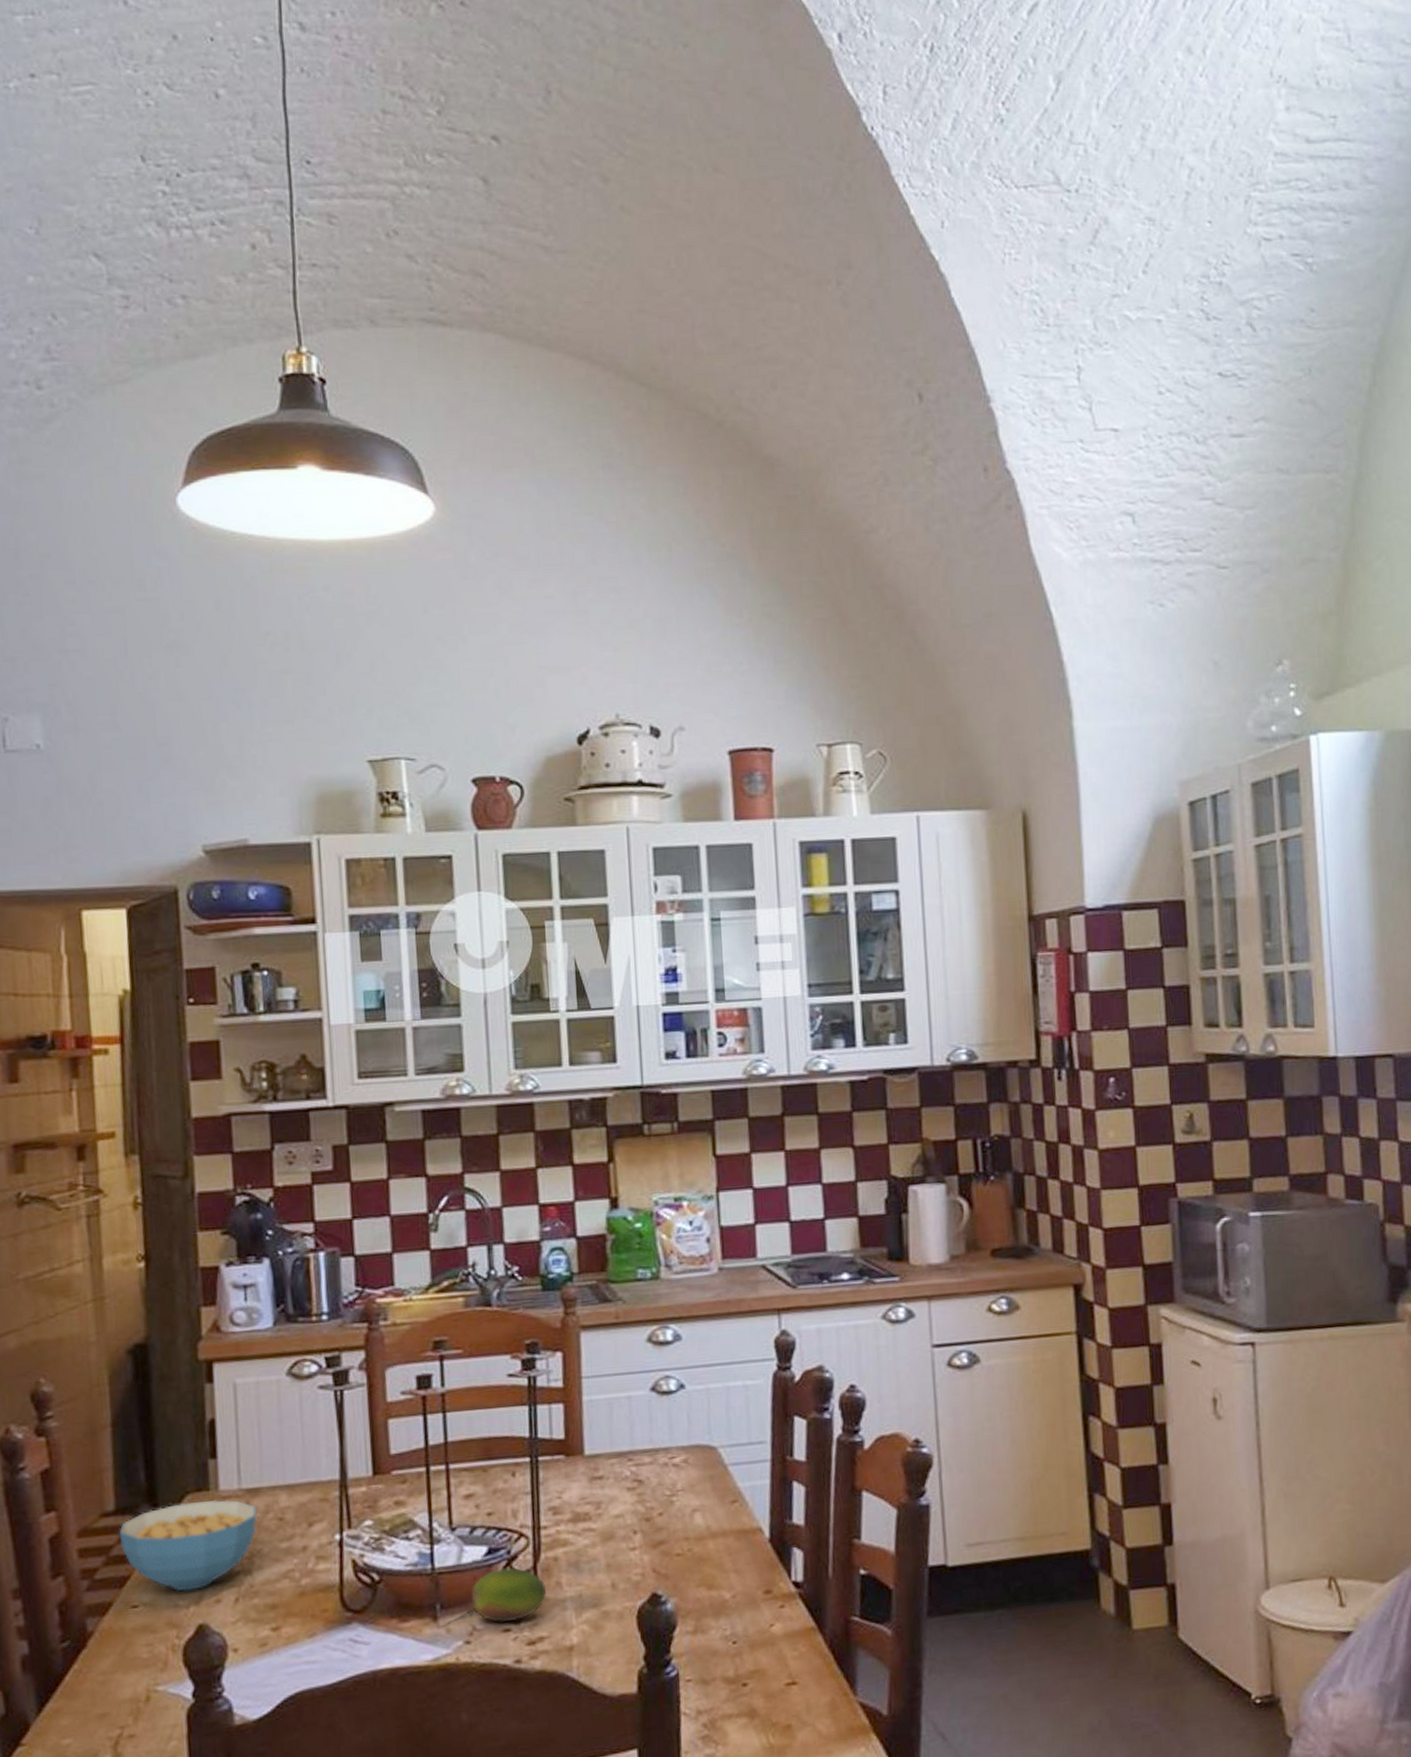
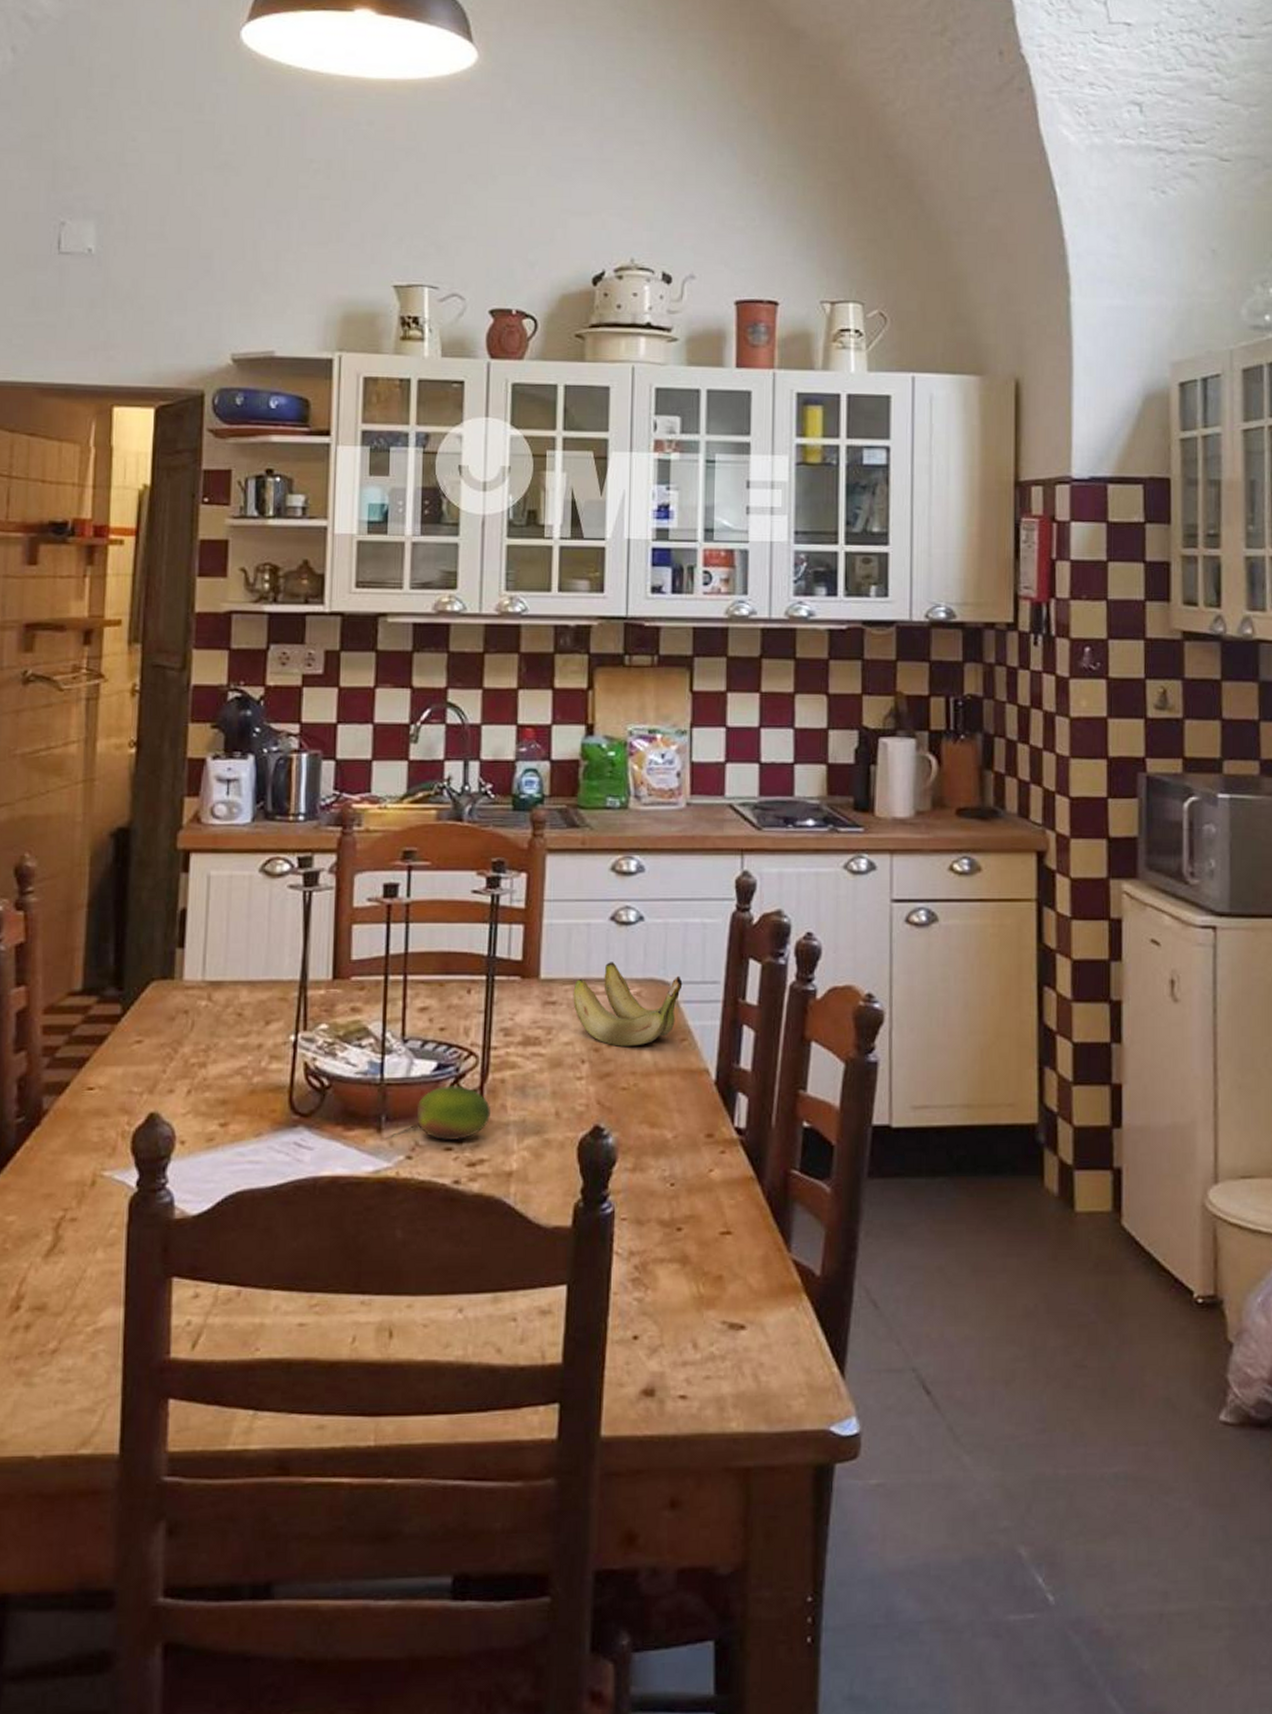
cereal bowl: present [119,1499,258,1592] -> none [83,989,219,1078]
banana: none [619,1432,729,1514] -> present [573,962,683,1046]

